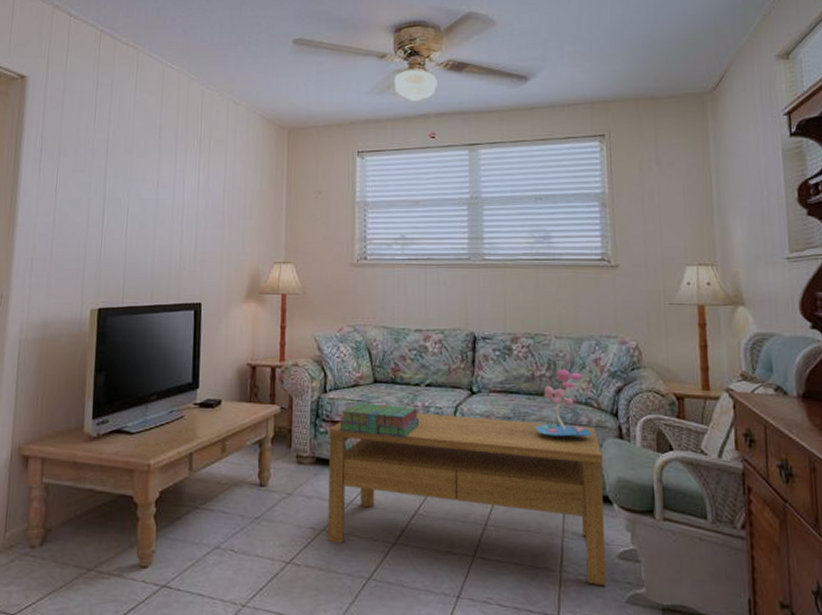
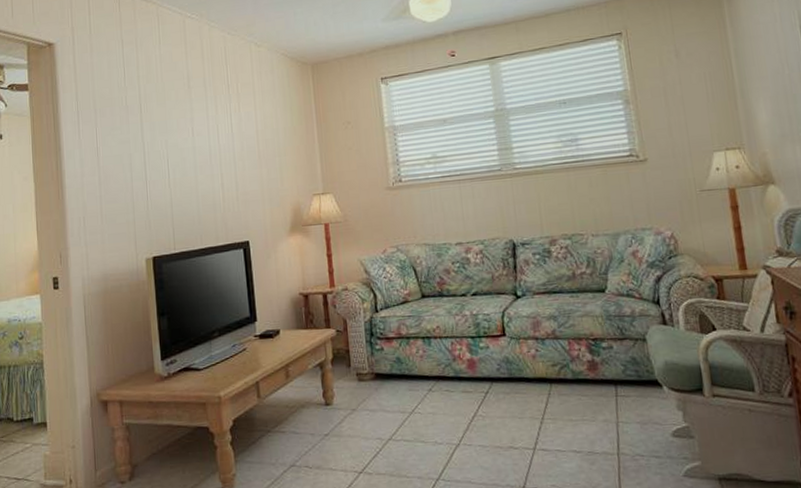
coffee table: present [327,413,606,585] -> none [384,316,663,463]
stack of books: present [339,403,420,438] -> none [393,316,470,347]
decorative tree: present [535,369,592,437] -> none [580,264,636,329]

